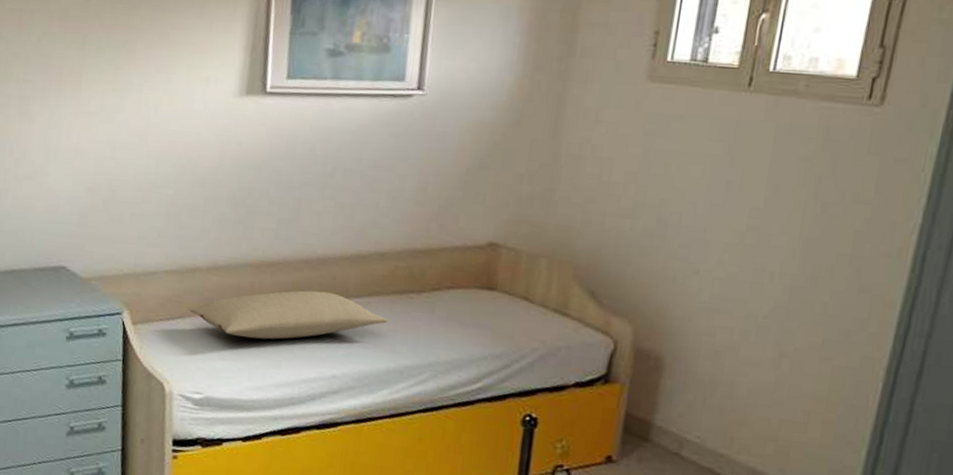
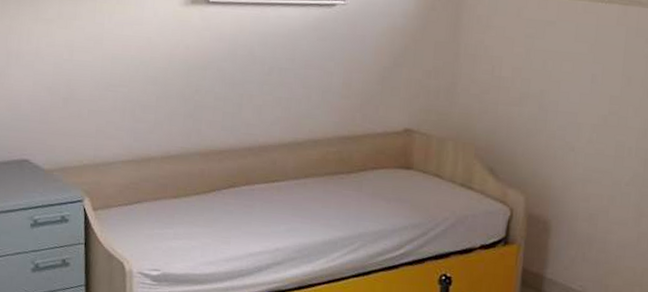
pillow: present [188,290,388,340] -> none [144,174,322,219]

